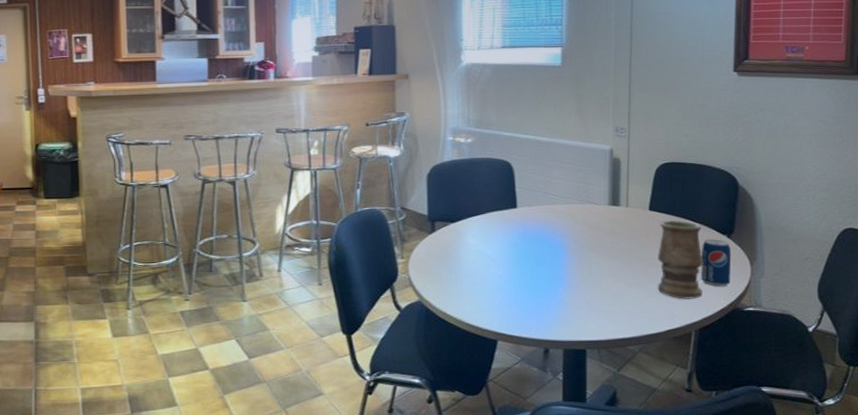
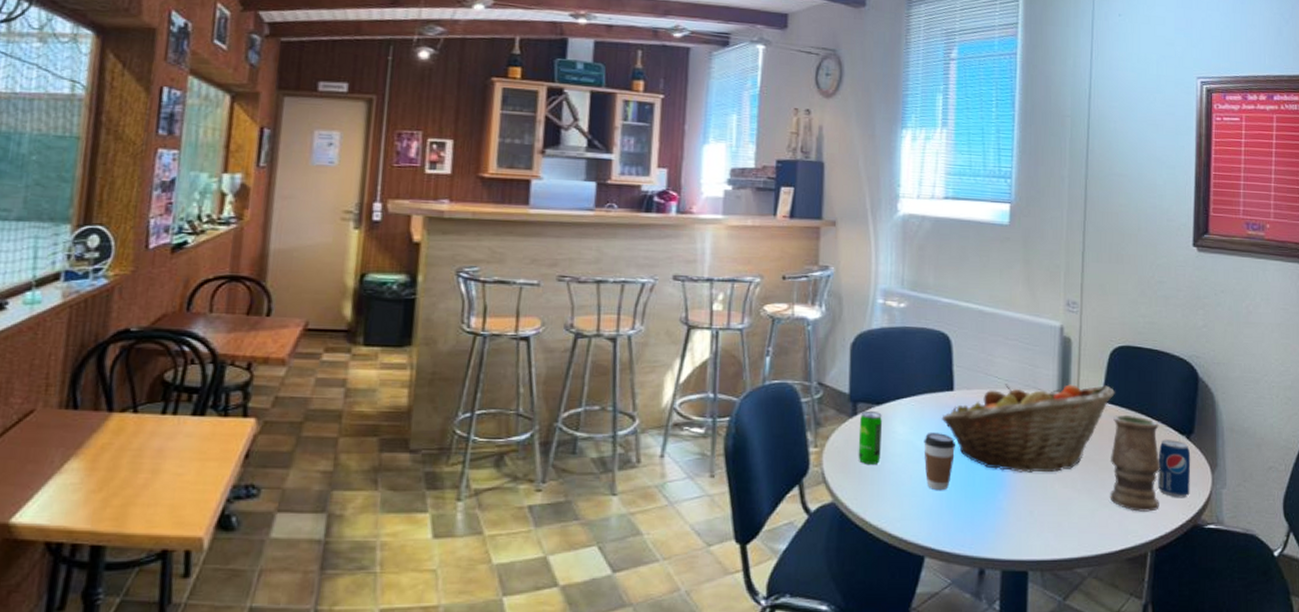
beverage can: none [437,227,457,270] -> present [858,410,882,464]
coffee cup: none [493,242,520,289] -> present [924,431,955,491]
fruit basket: none [507,197,661,272] -> present [941,384,1115,473]

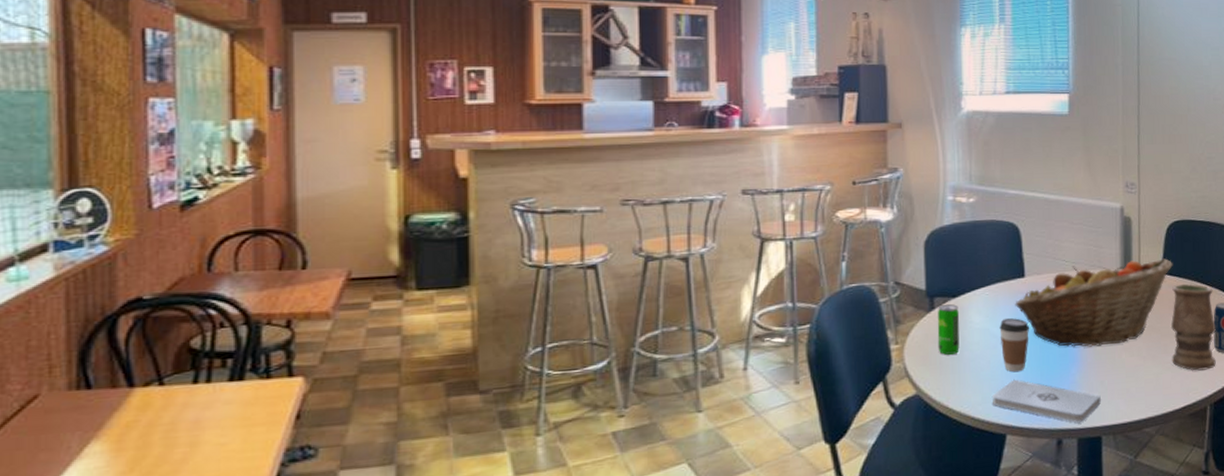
notepad: none [911,498,1029,553] -> present [992,379,1101,423]

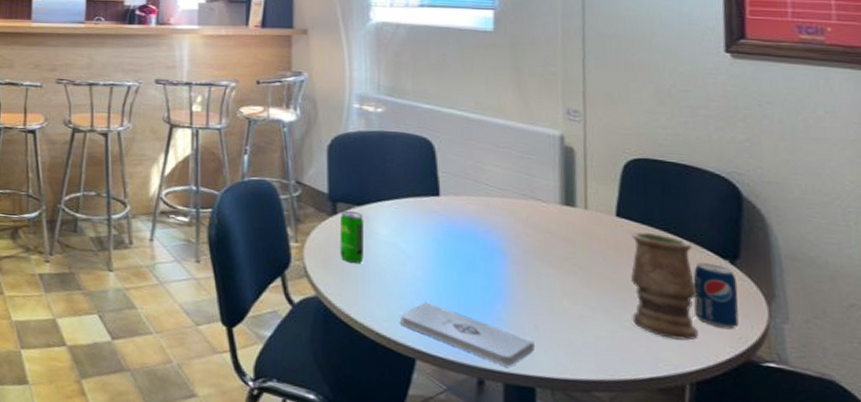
coffee cup: present [999,317,1029,373] -> none [409,235,444,296]
fruit basket: present [1015,258,1173,347] -> none [427,192,632,288]

